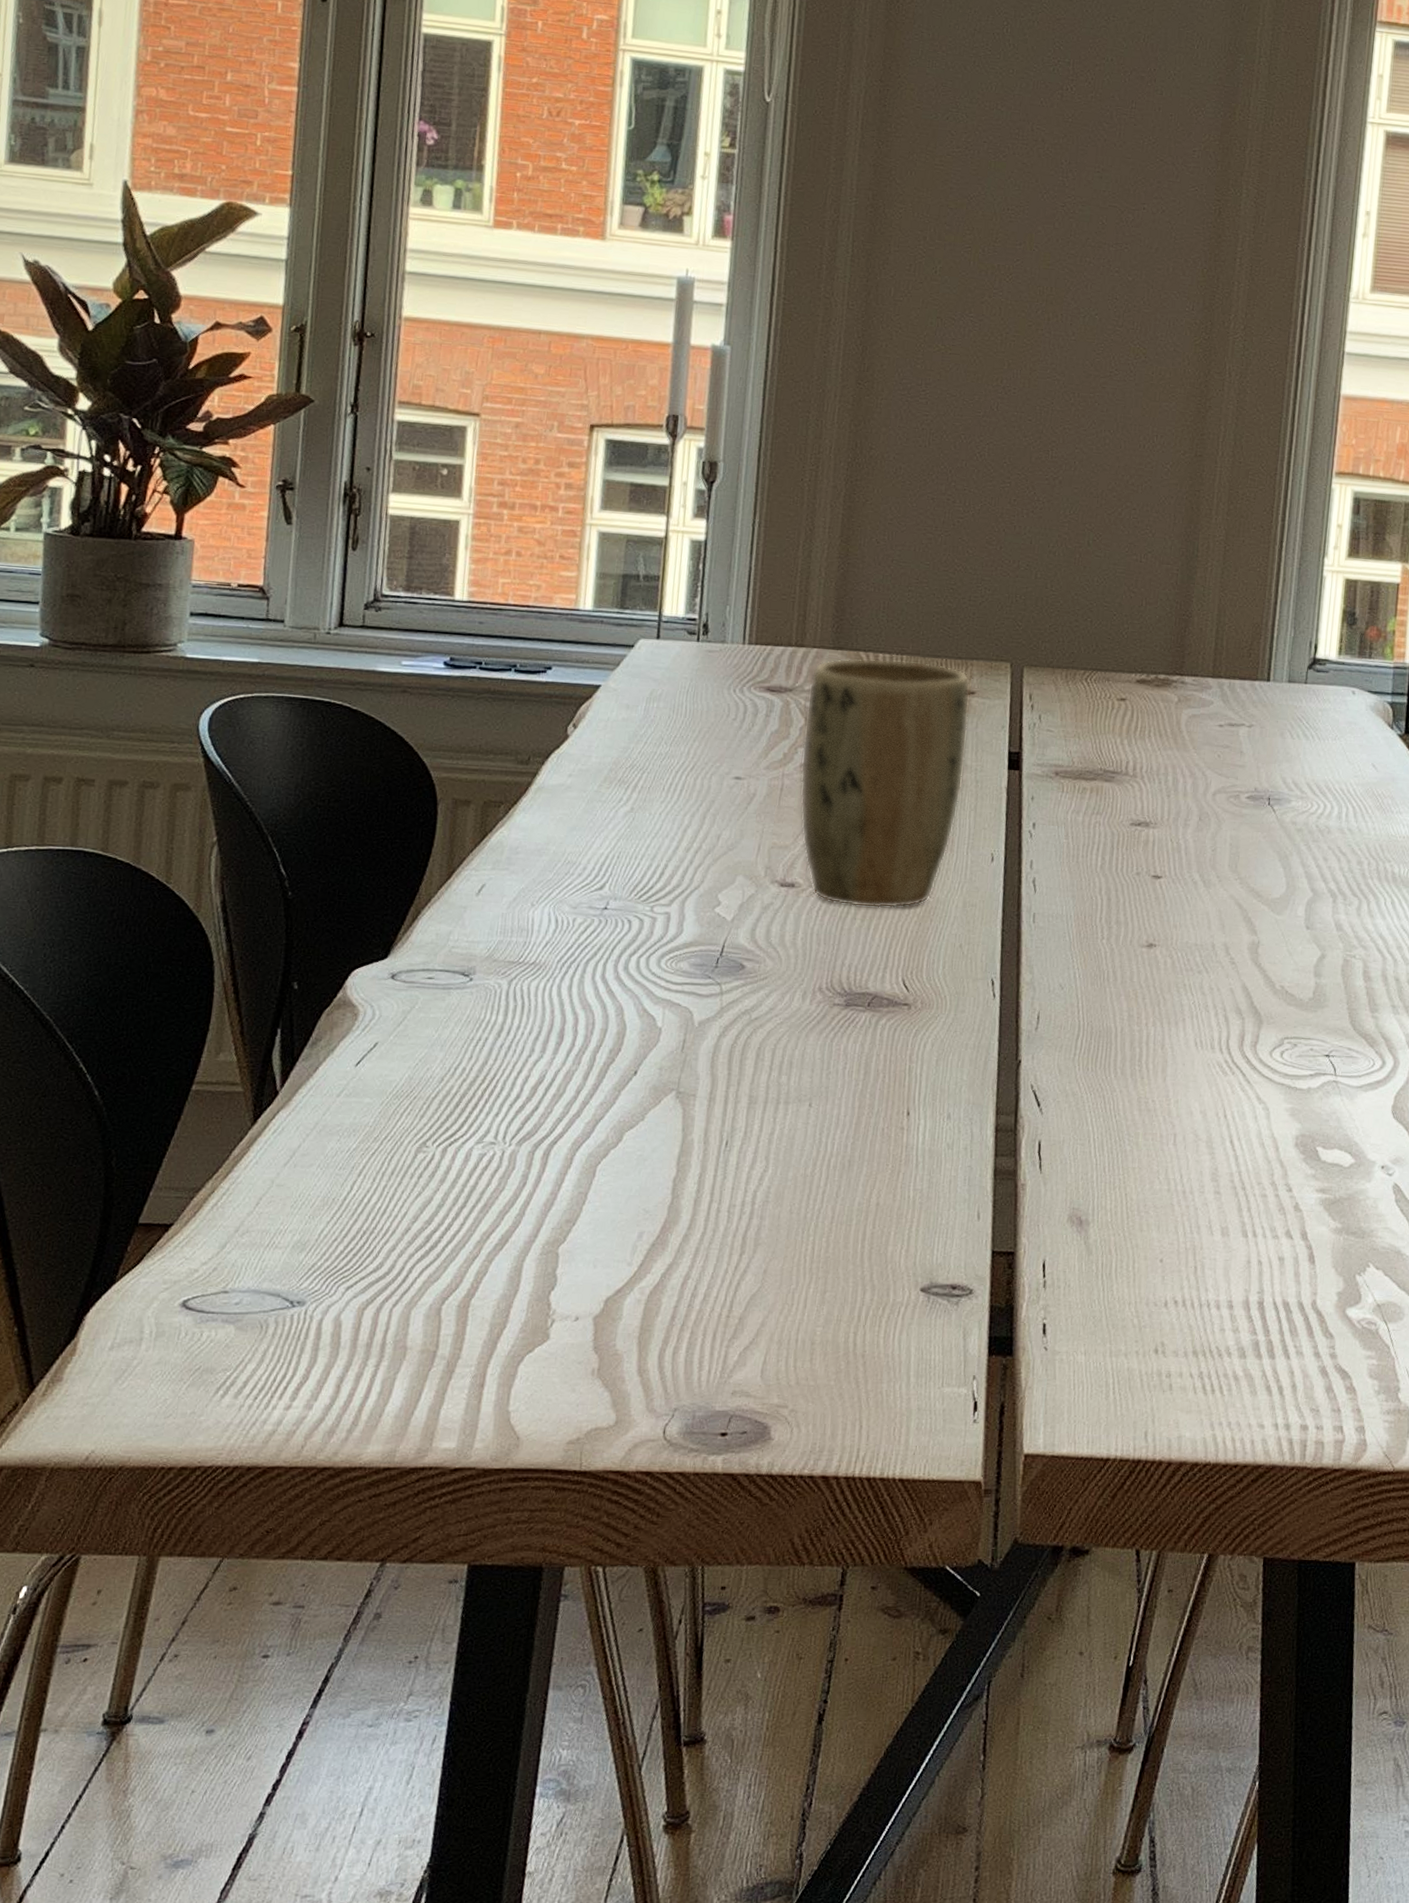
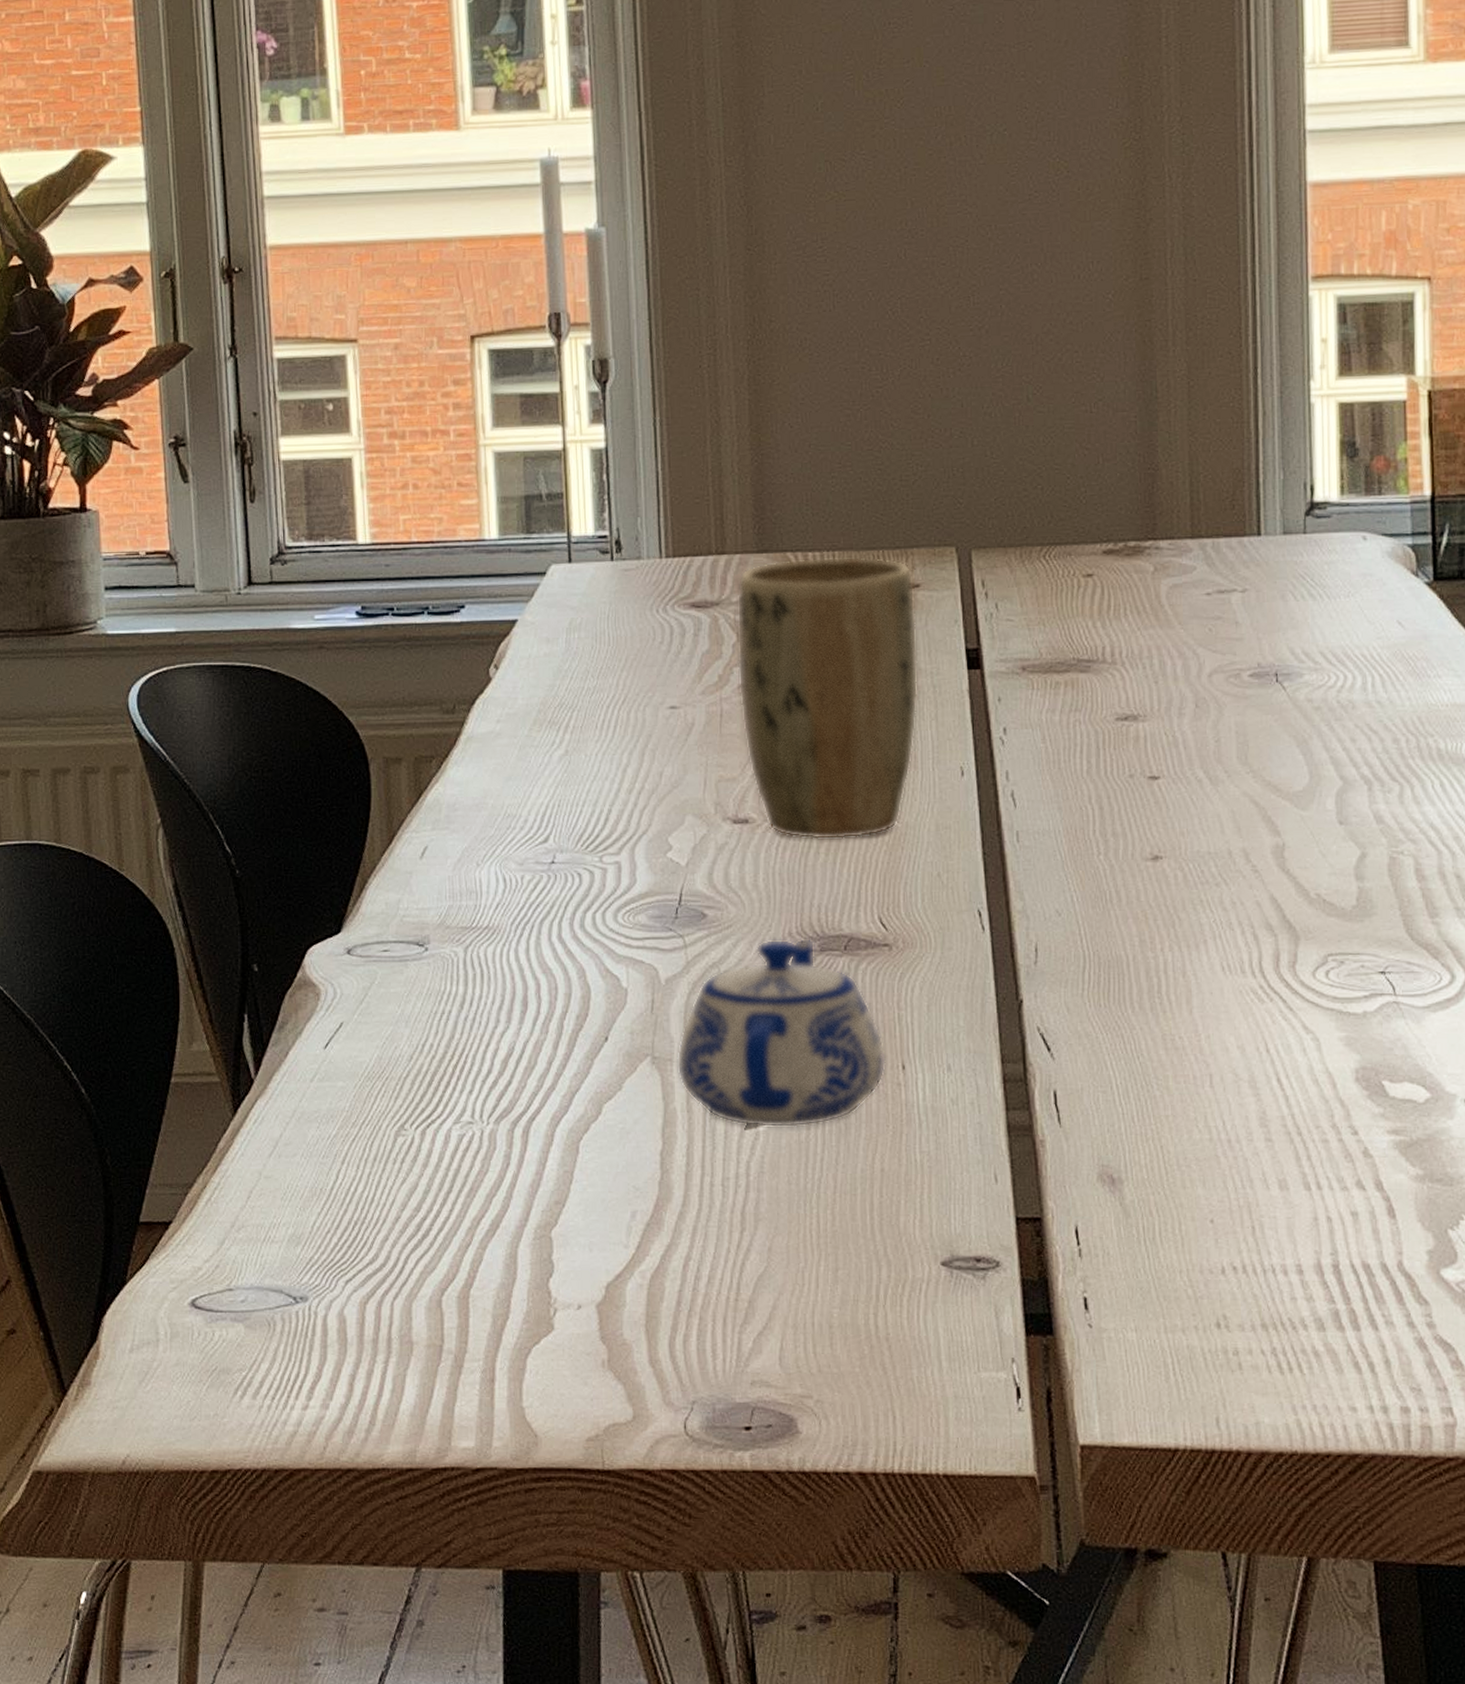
teapot: none [699,992,894,1163] -> present [677,938,886,1128]

